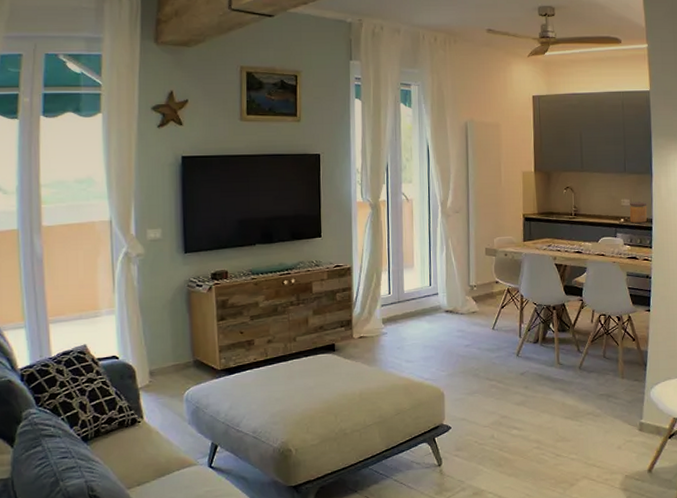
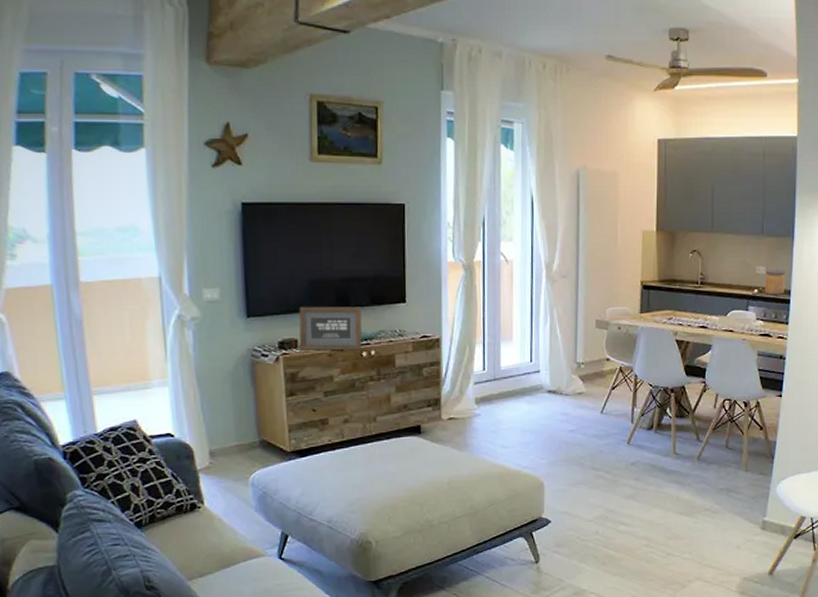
picture frame: none [229,242,284,281] -> present [299,306,362,351]

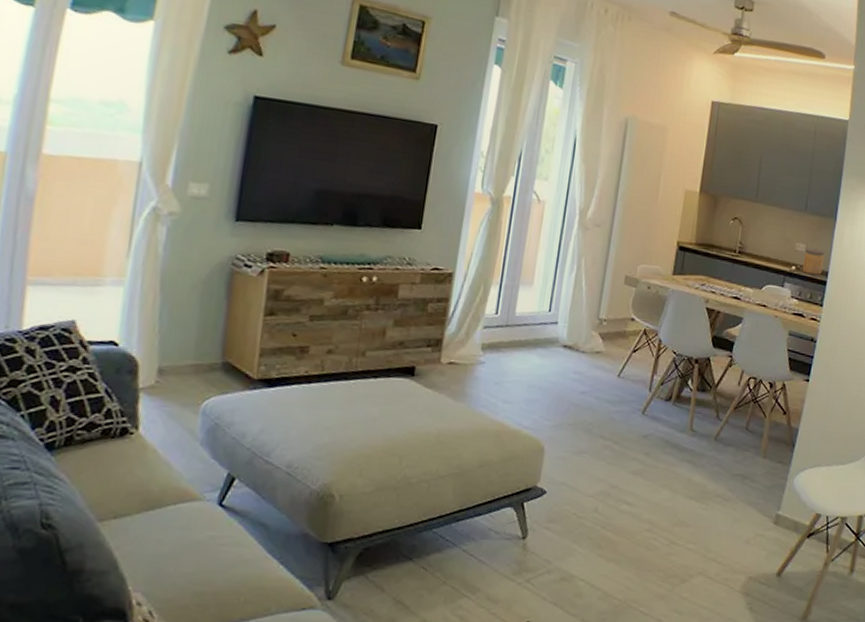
picture frame: present [299,306,362,351] -> none [291,217,371,275]

